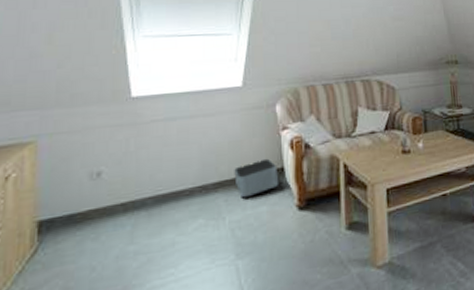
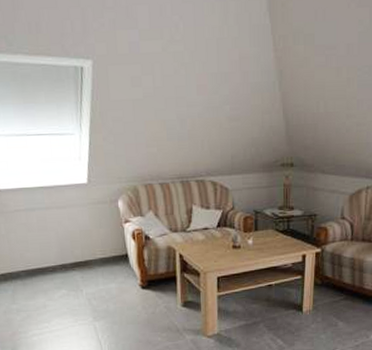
storage bin: present [234,158,279,198] -> none [86,246,125,276]

